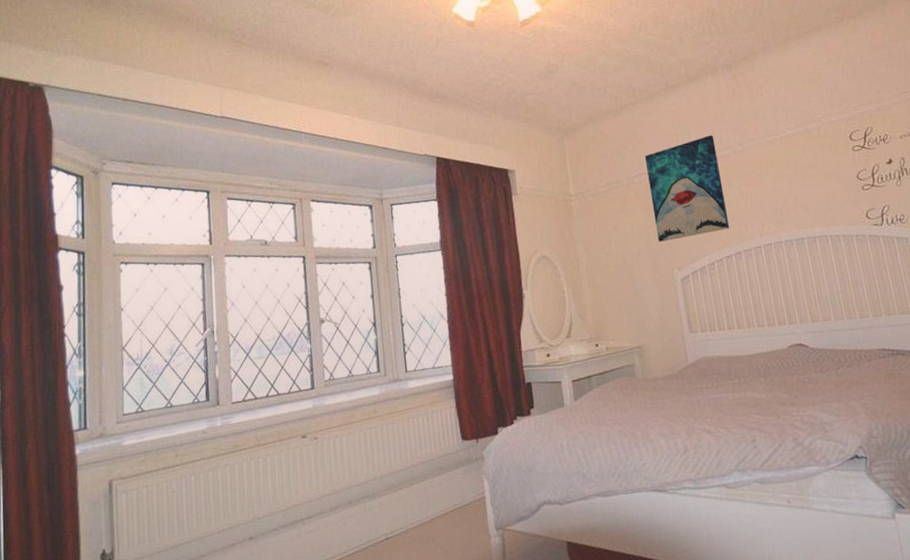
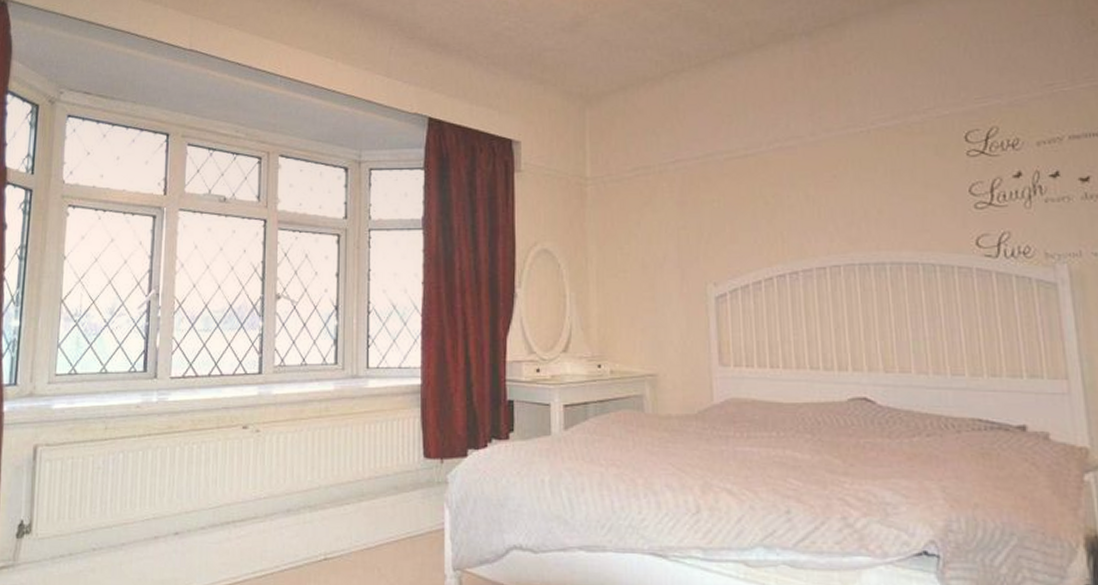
wall art: present [644,135,730,242] -> none [685,119,787,247]

